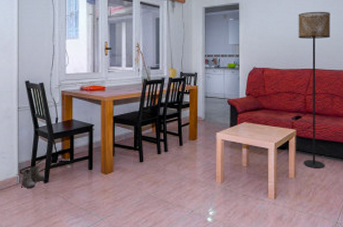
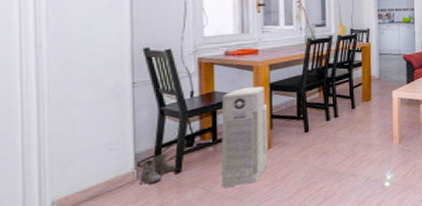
air purifier: none [76,118,112,200] -> present [221,86,269,188]

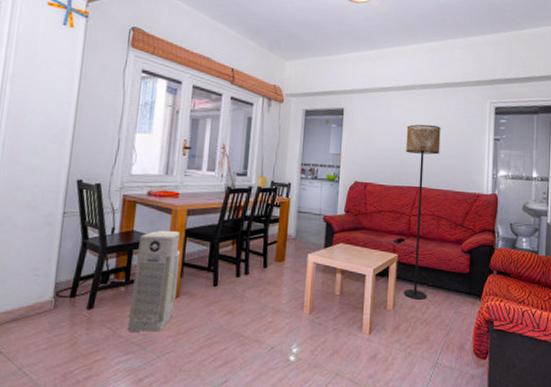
boots: present [140,154,179,184] -> none [56,287,91,315]

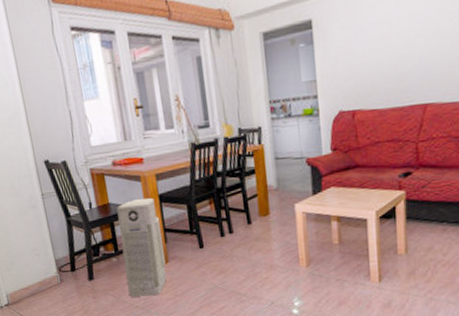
floor lamp: present [403,124,441,300] -> none [401,14,453,240]

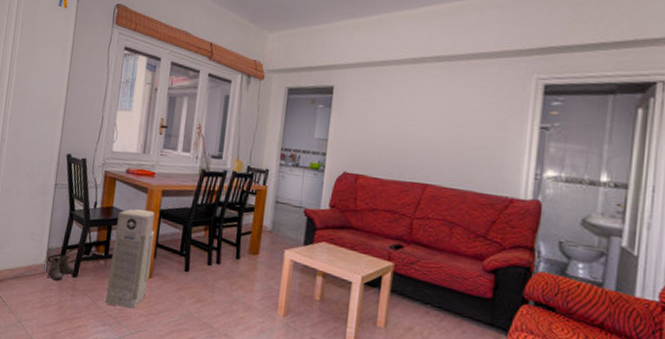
boots: none [61,262,91,287] -> present [48,255,76,281]

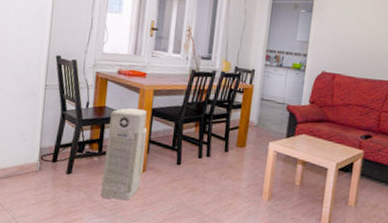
boots: present [48,255,76,281] -> none [41,153,70,178]

